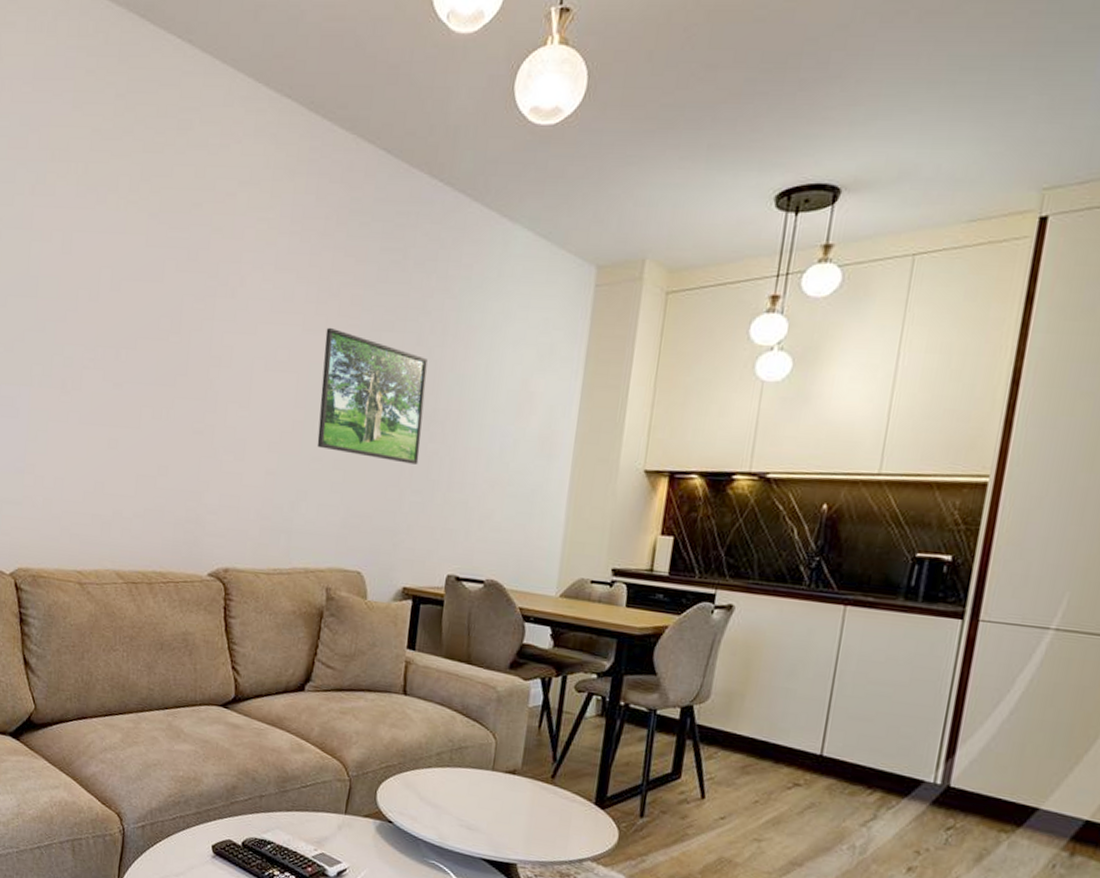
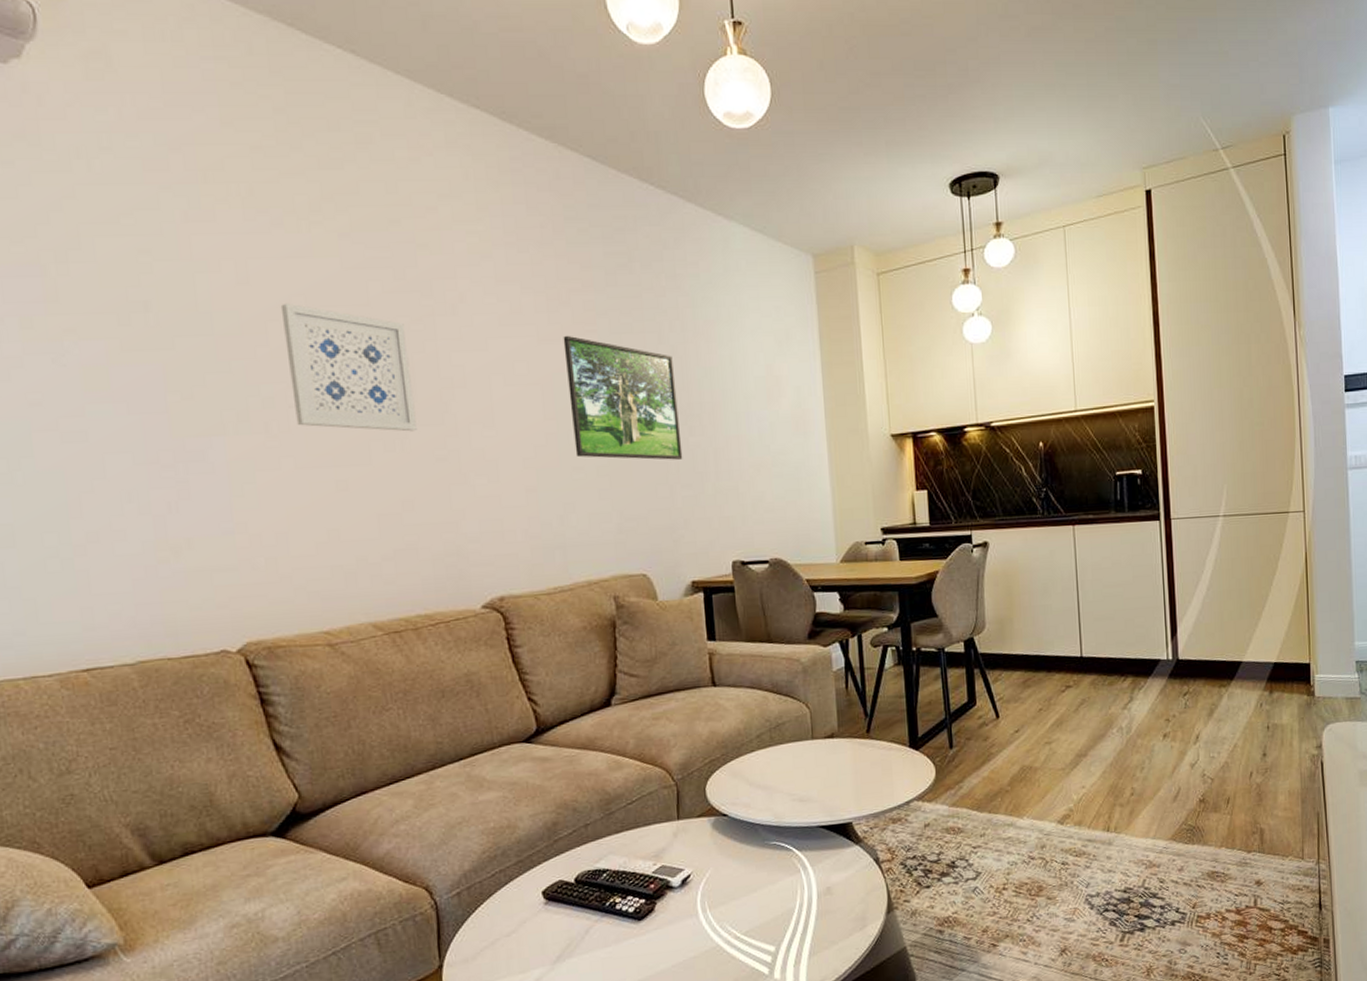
wall art: none [87,273,189,403] -> present [280,303,417,432]

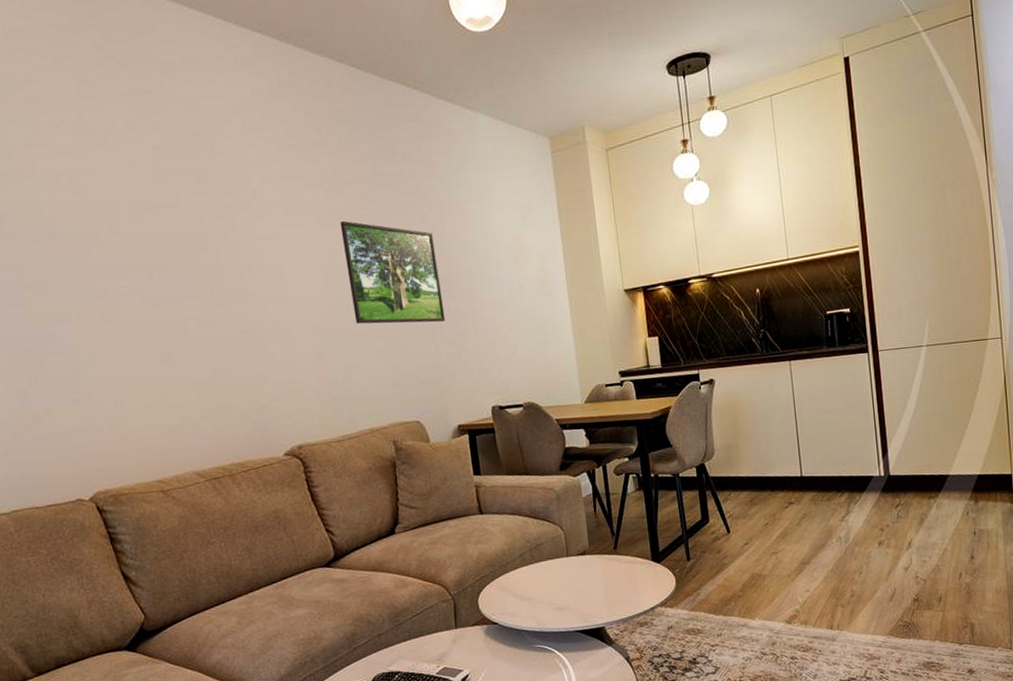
wall art: present [280,303,417,432] -> none [108,208,224,311]

